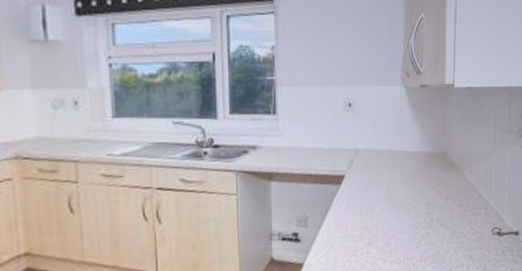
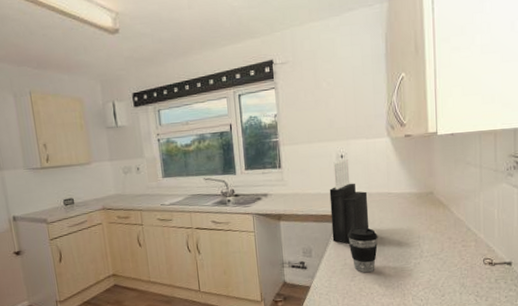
knife block: none [333,109,376,211] -> present [329,159,370,244]
coffee cup: none [351,190,385,246] -> present [347,227,378,273]

